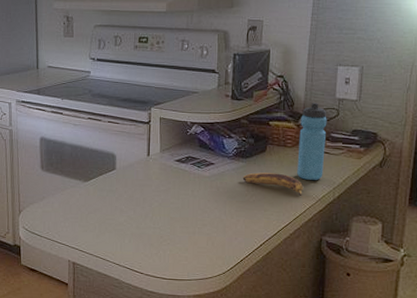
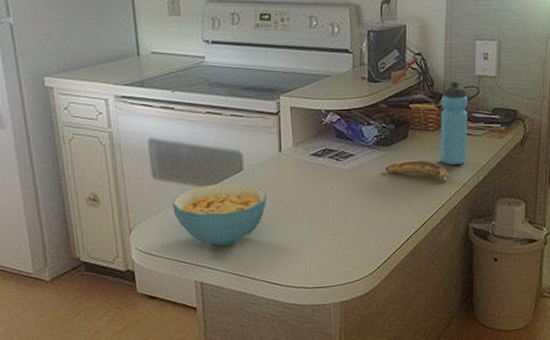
cereal bowl: none [54,179,135,234] -> present [171,183,268,247]

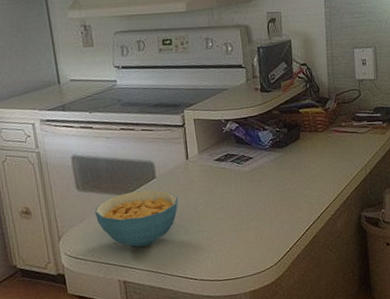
banana: present [385,160,448,182] -> none [281,158,339,177]
water bottle: present [440,80,468,165] -> none [327,85,354,161]

